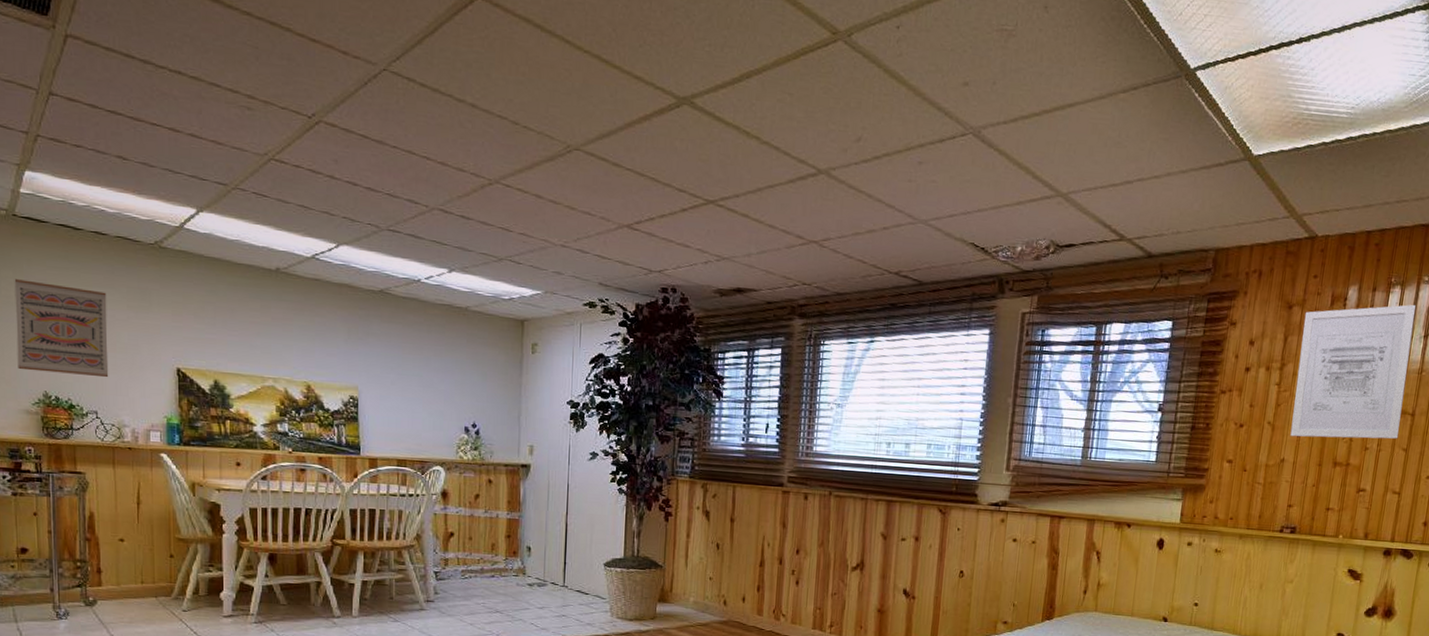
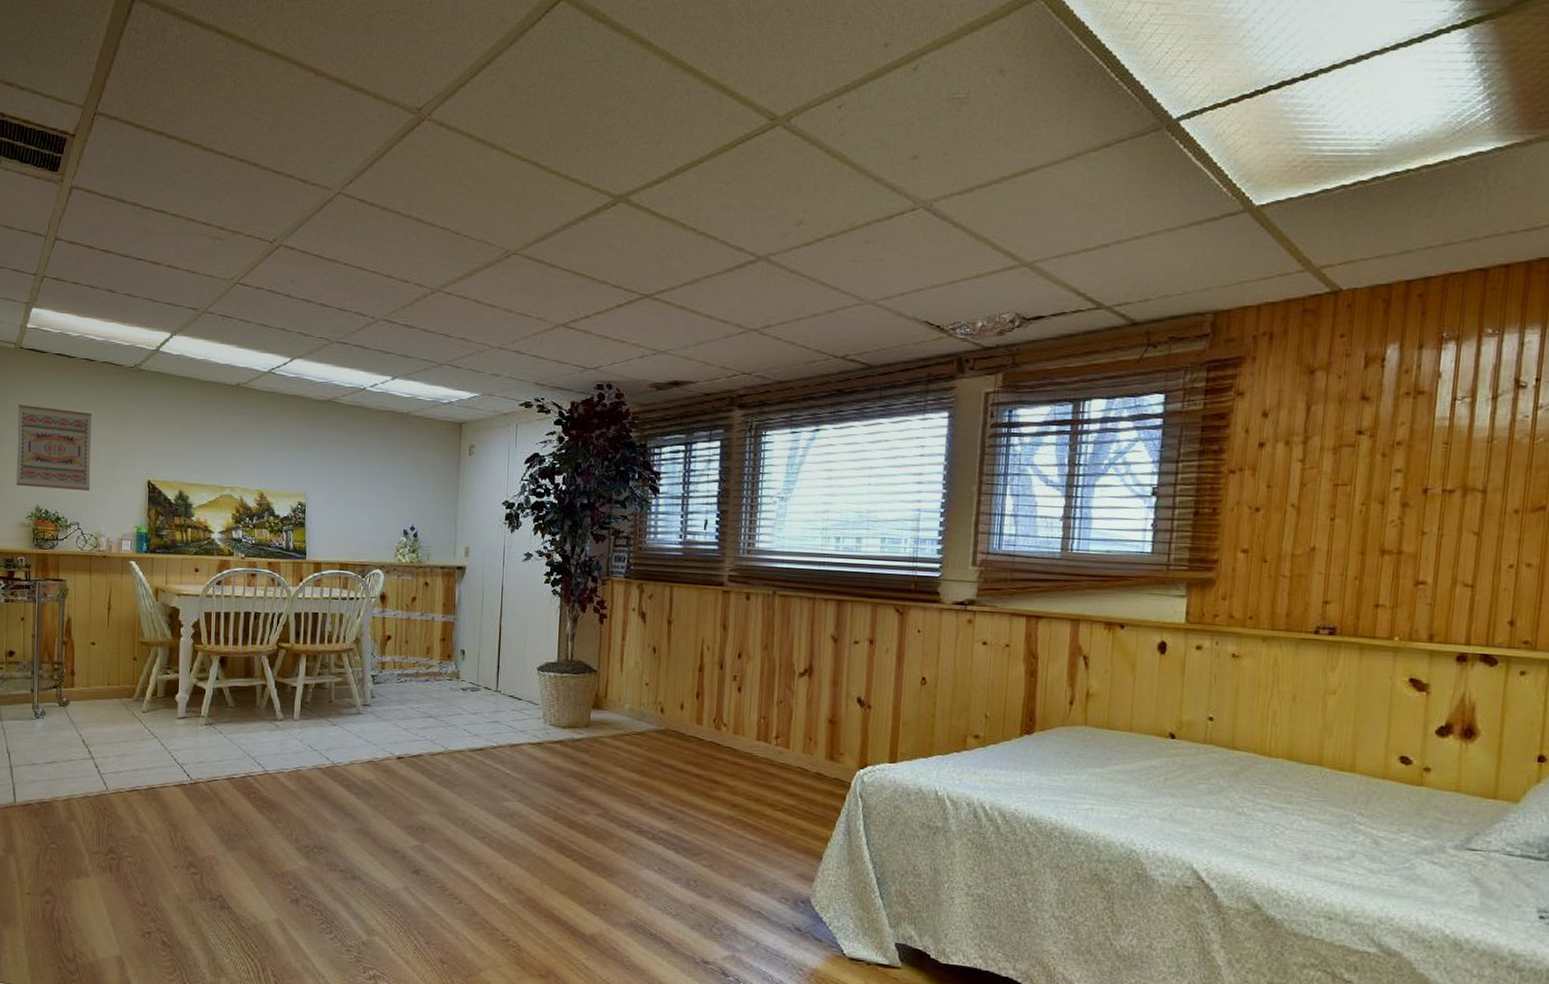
wall art: present [1290,304,1417,439] -> none [1321,361,1479,522]

